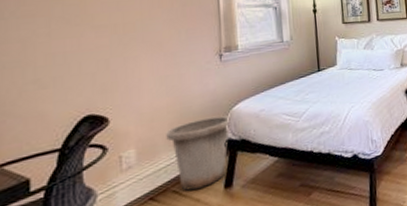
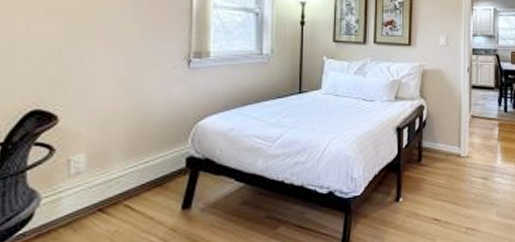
trash can: present [166,115,229,191] -> none [121,129,193,206]

